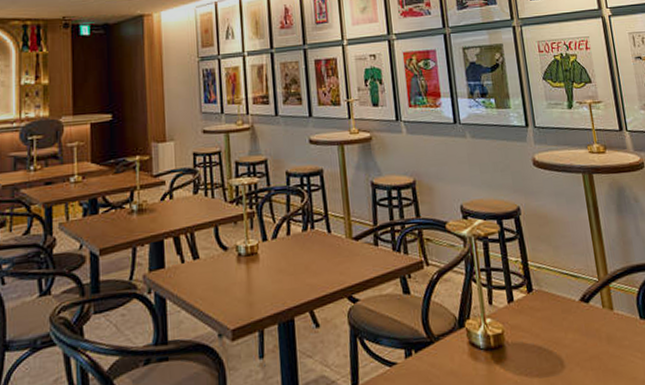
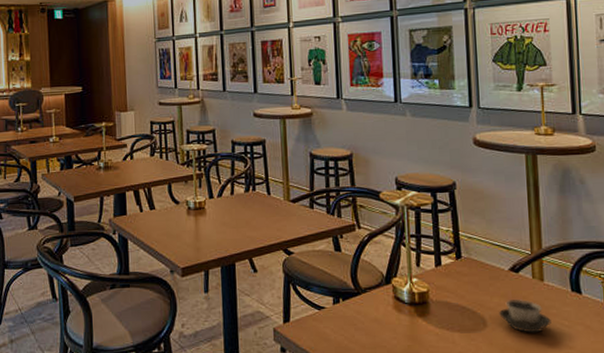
cup: none [575,332,626,371] -> present [499,300,551,333]

